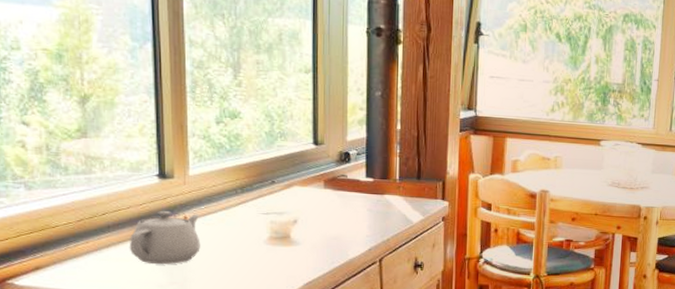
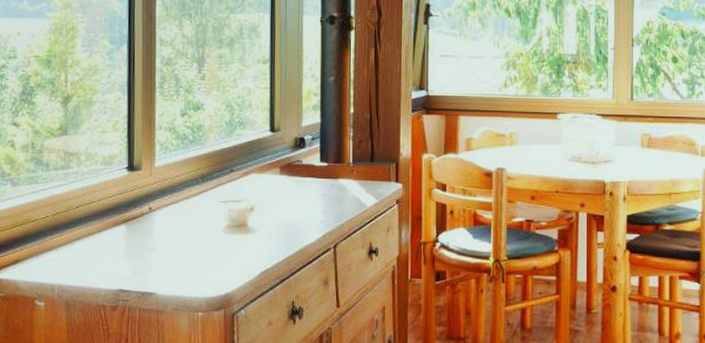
teapot: present [129,210,201,265] -> none [98,201,163,256]

